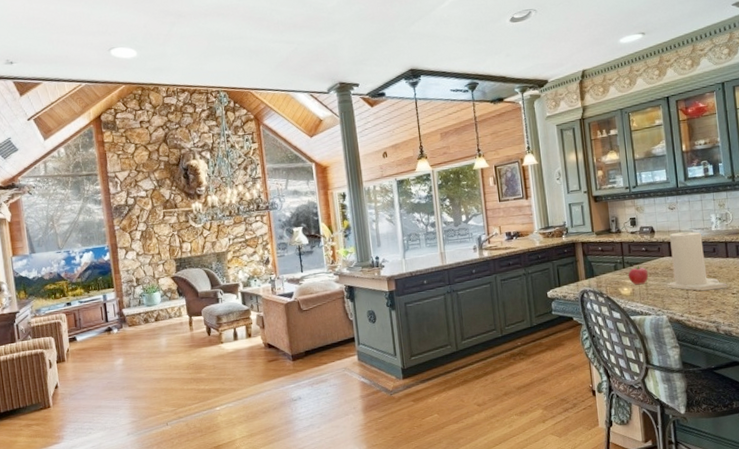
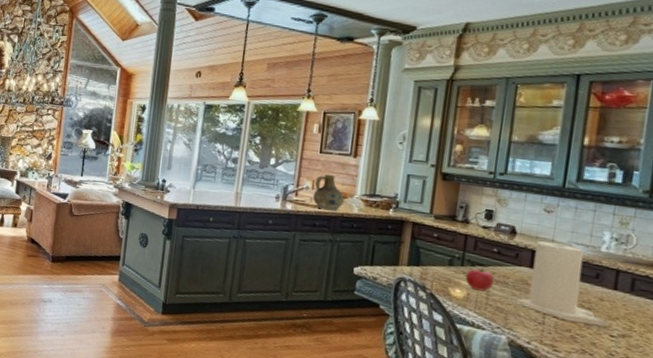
ceramic jug: none [501,218,527,250] -> present [312,174,344,212]

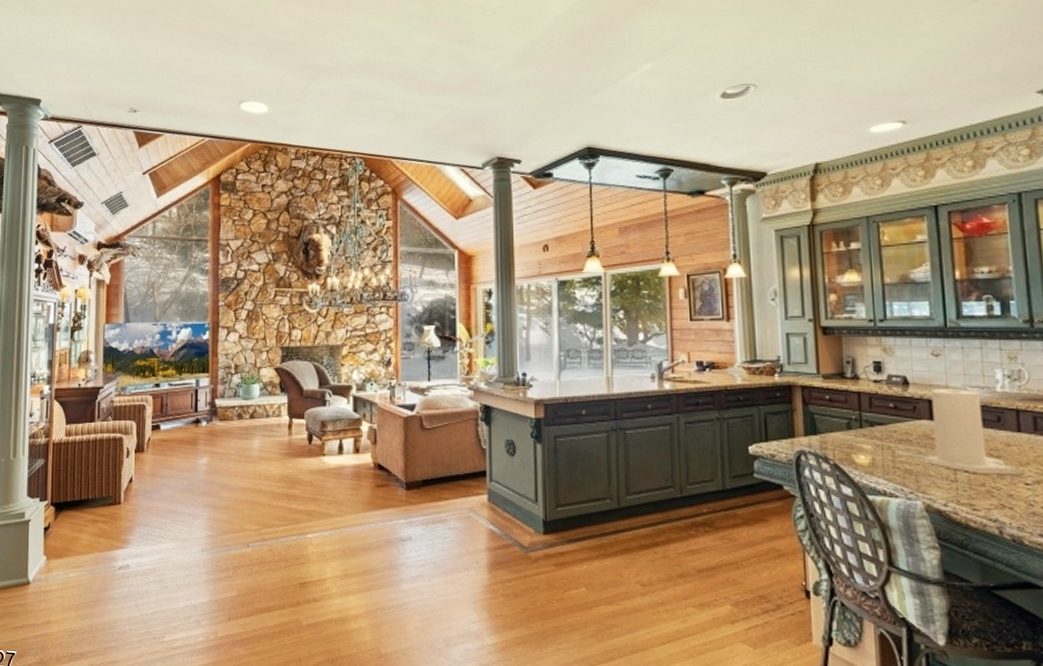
ceramic jug: present [312,174,344,212] -> none [690,343,725,385]
fruit: present [465,268,494,292] -> none [866,427,896,454]

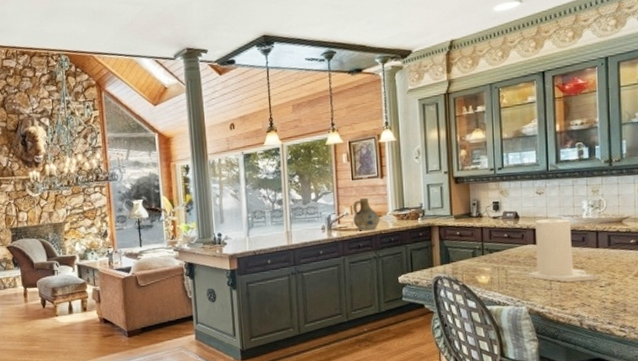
ceramic jug: none [690,343,725,385] -> present [353,198,380,231]

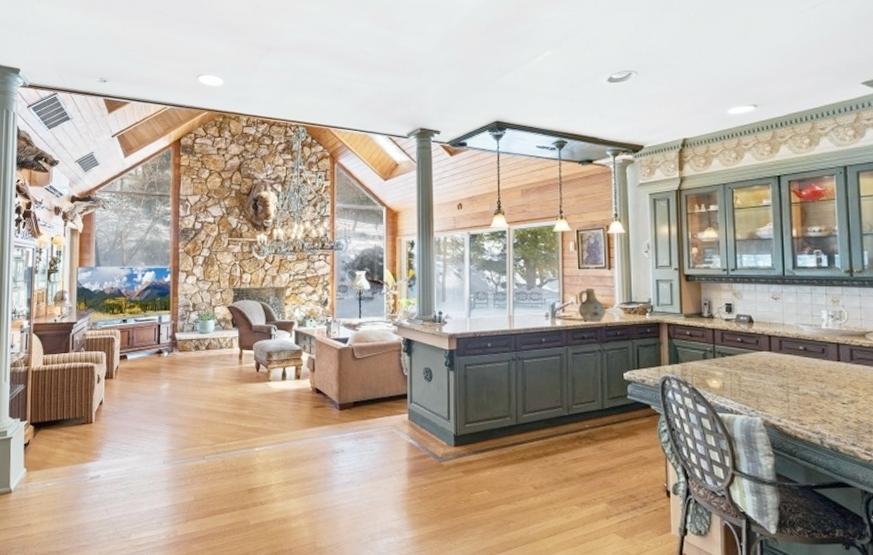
paper towel: present [528,218,596,283] -> none [763,326,838,396]

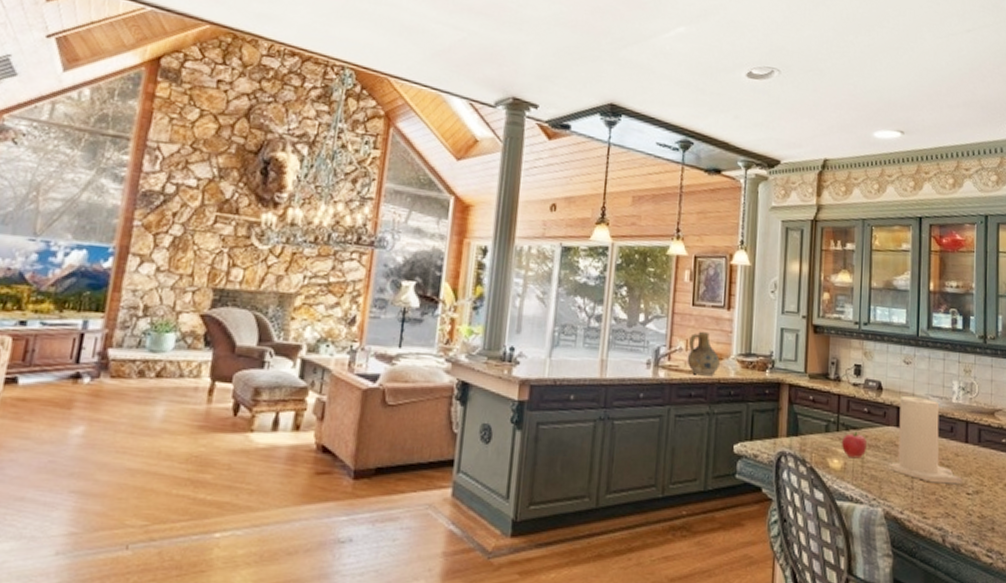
fruit: none [718,357,742,379] -> present [841,431,866,459]
paper towel: none [763,326,838,396] -> present [888,396,963,485]

